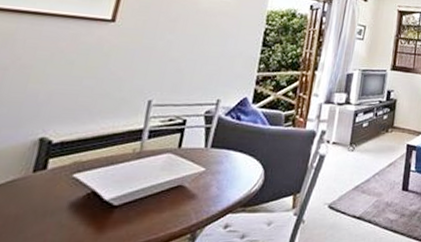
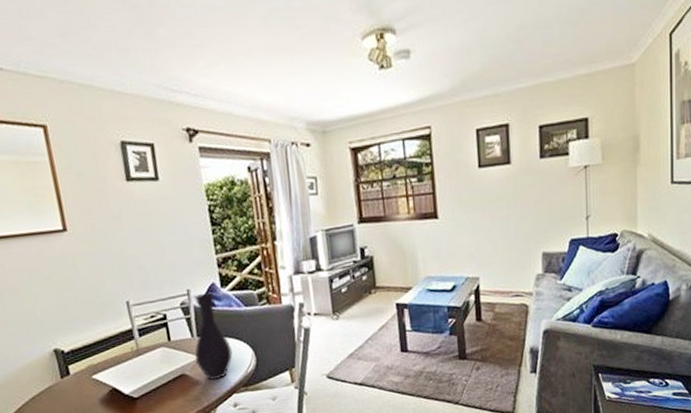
vase: none [198,106,243,196] -> present [194,292,233,381]

